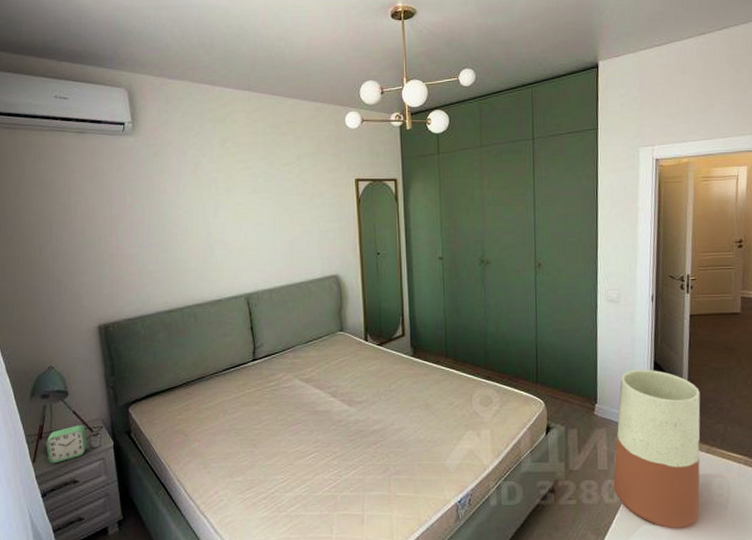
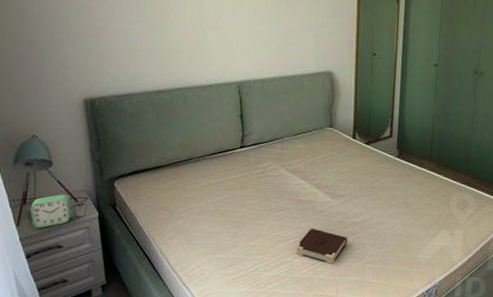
book: none [315,440,370,478] -> present [295,228,348,264]

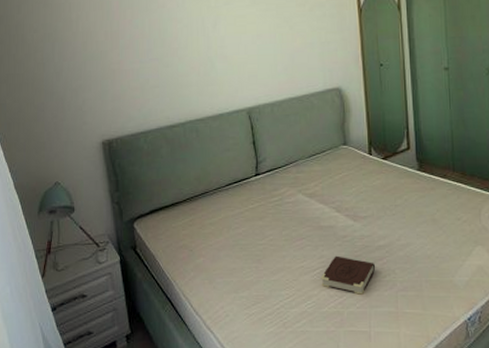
alarm clock: present [30,194,72,229] -> none [55,240,94,278]

